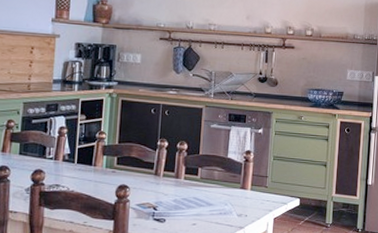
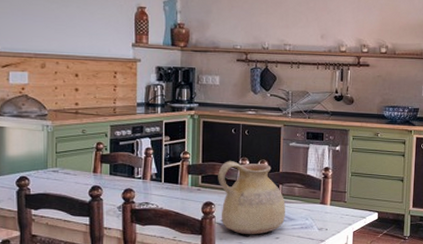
ceramic pitcher: none [134,142,204,221] -> present [218,161,285,235]

